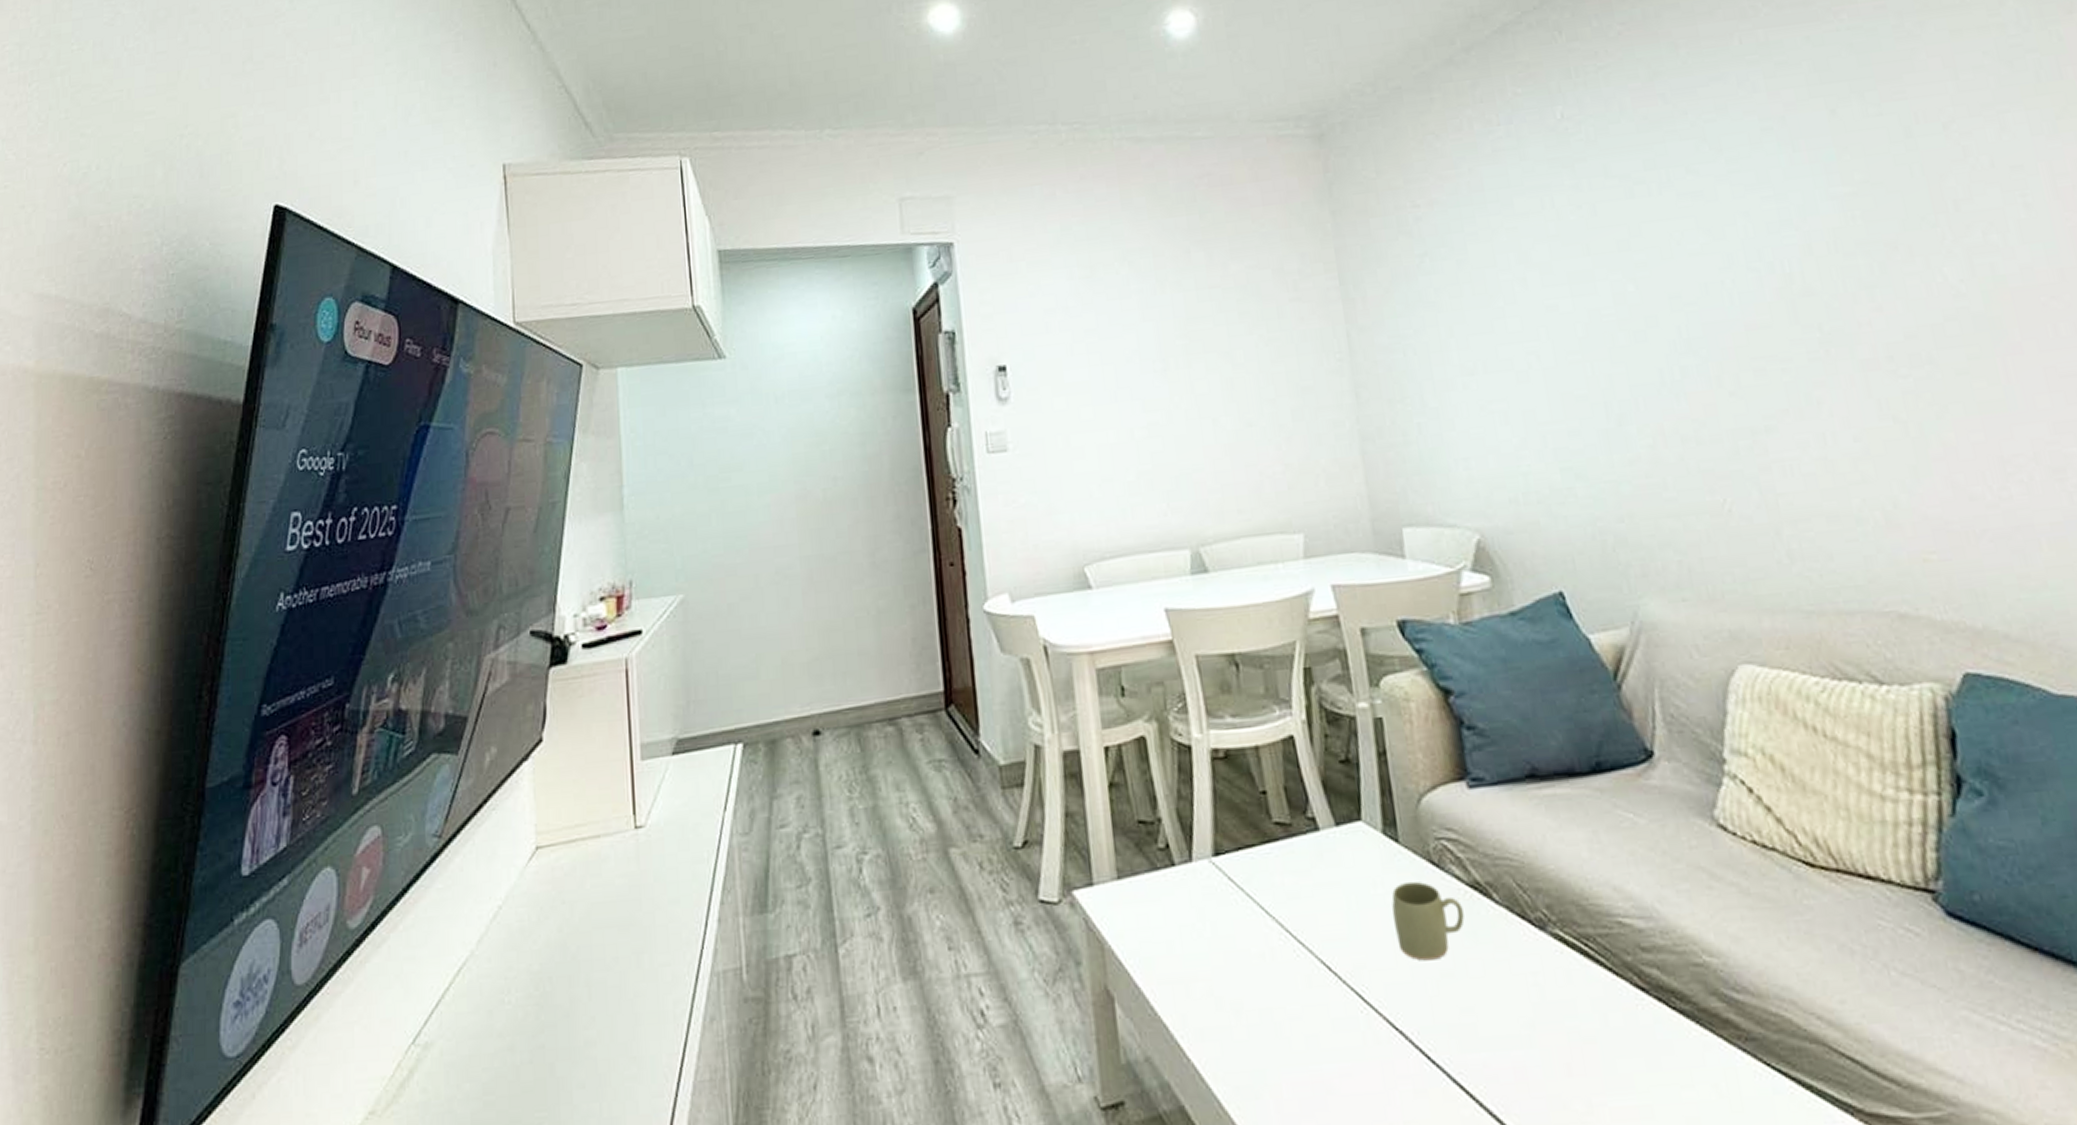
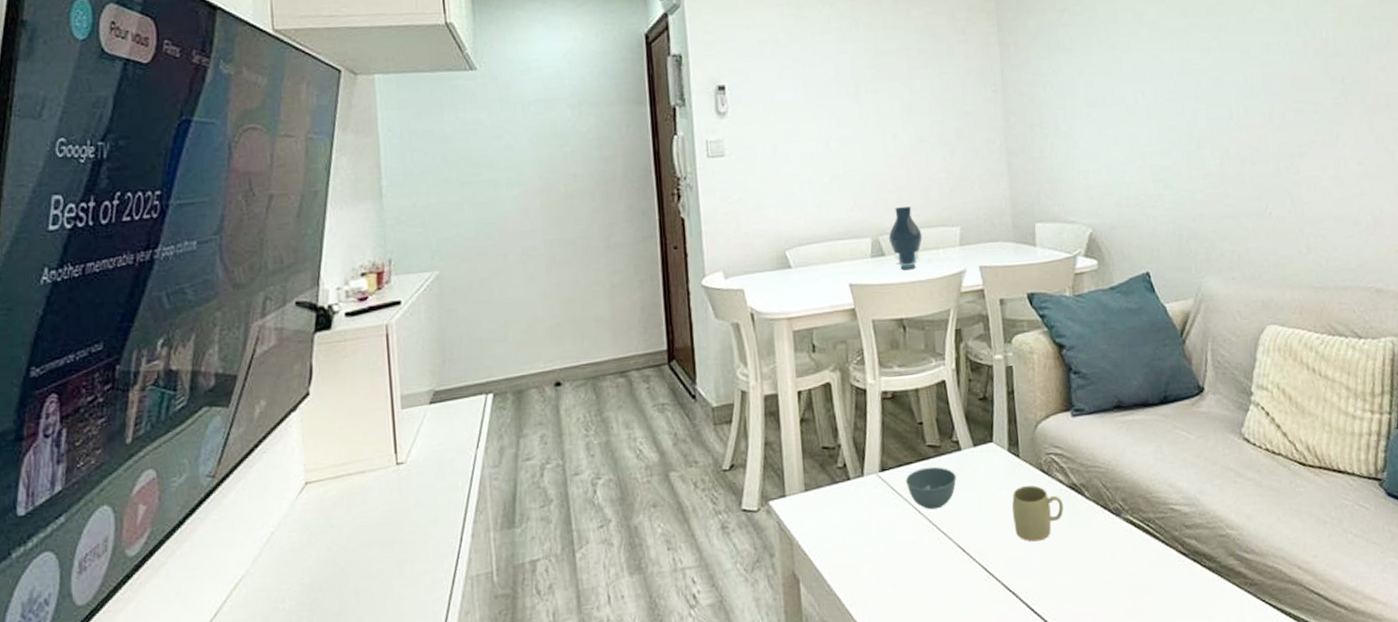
vase: none [1211,509,1256,590] -> present [888,207,922,270]
soup bowl: none [1246,851,1315,910] -> present [905,466,956,510]

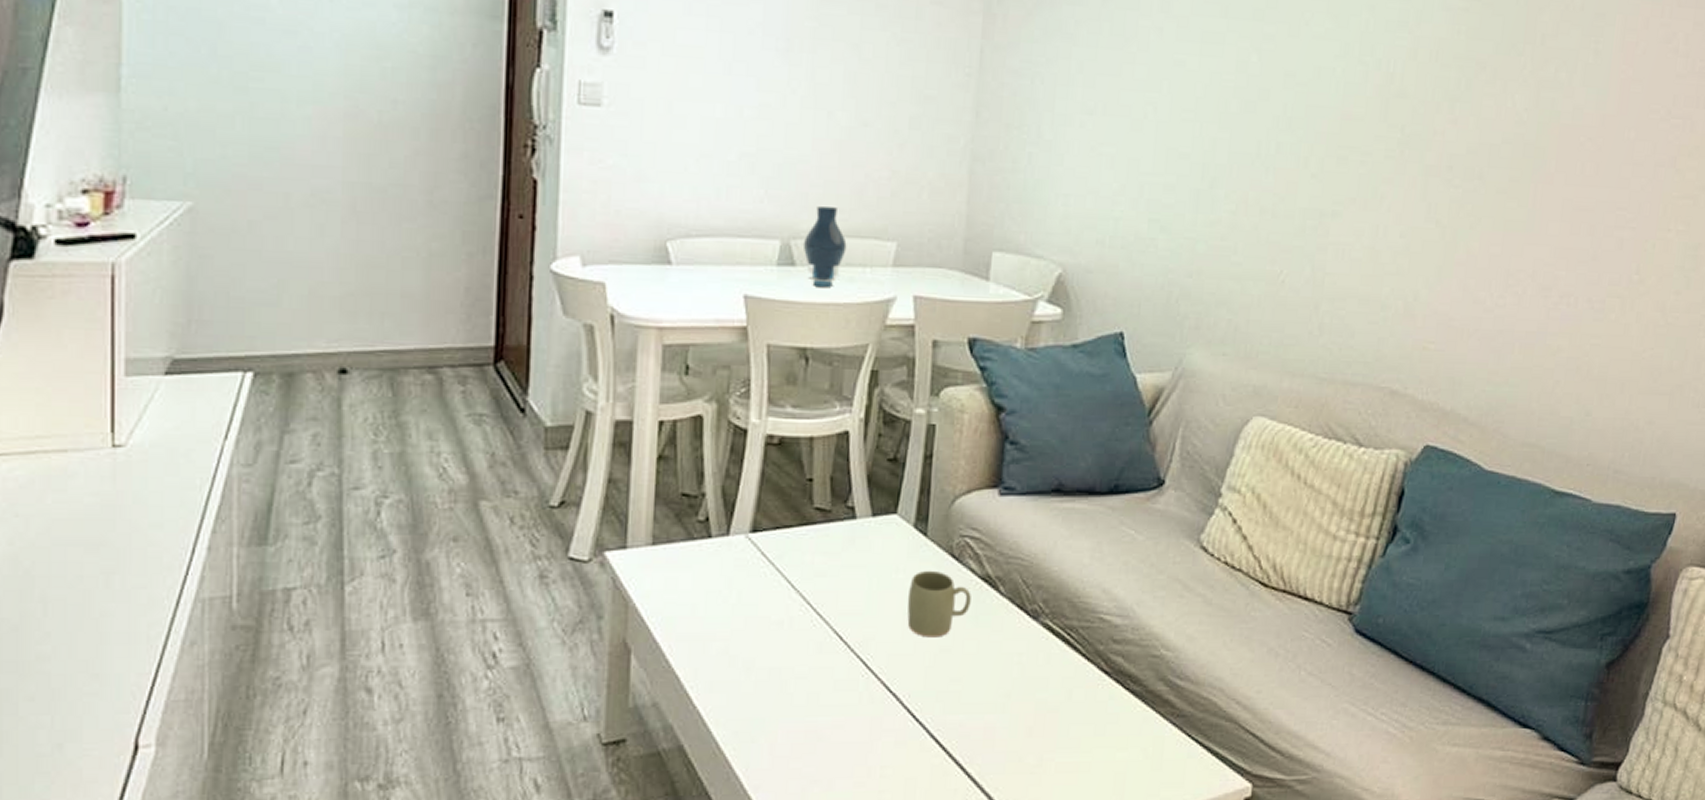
soup bowl: present [905,466,956,510] -> none [780,534,845,585]

